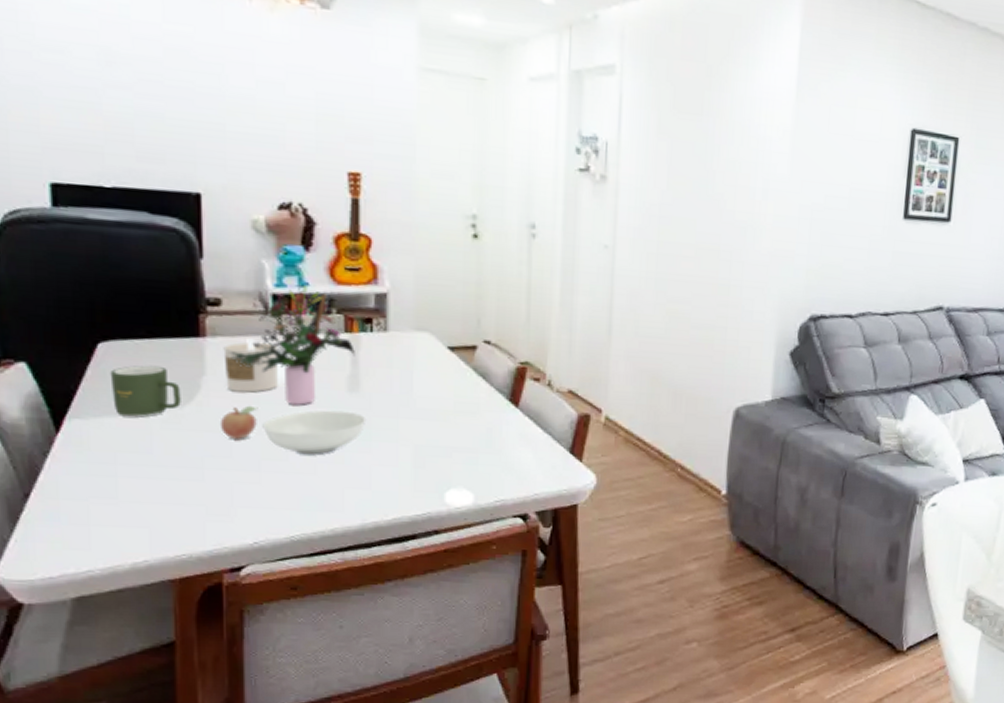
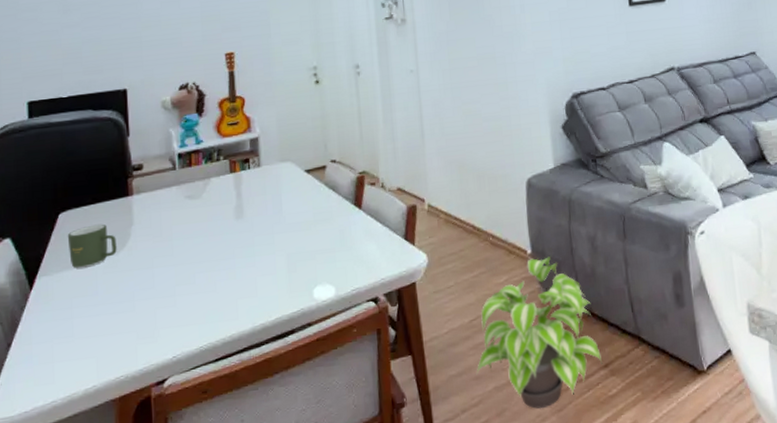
fruit: present [219,405,258,439] -> none [144,243,172,273]
candle: present [223,338,278,393] -> none [145,190,185,235]
bouquet: present [229,280,355,405] -> none [149,139,239,237]
bowl: present [262,410,367,455] -> none [175,235,251,277]
plant: none [639,500,789,663] -> present [477,256,602,409]

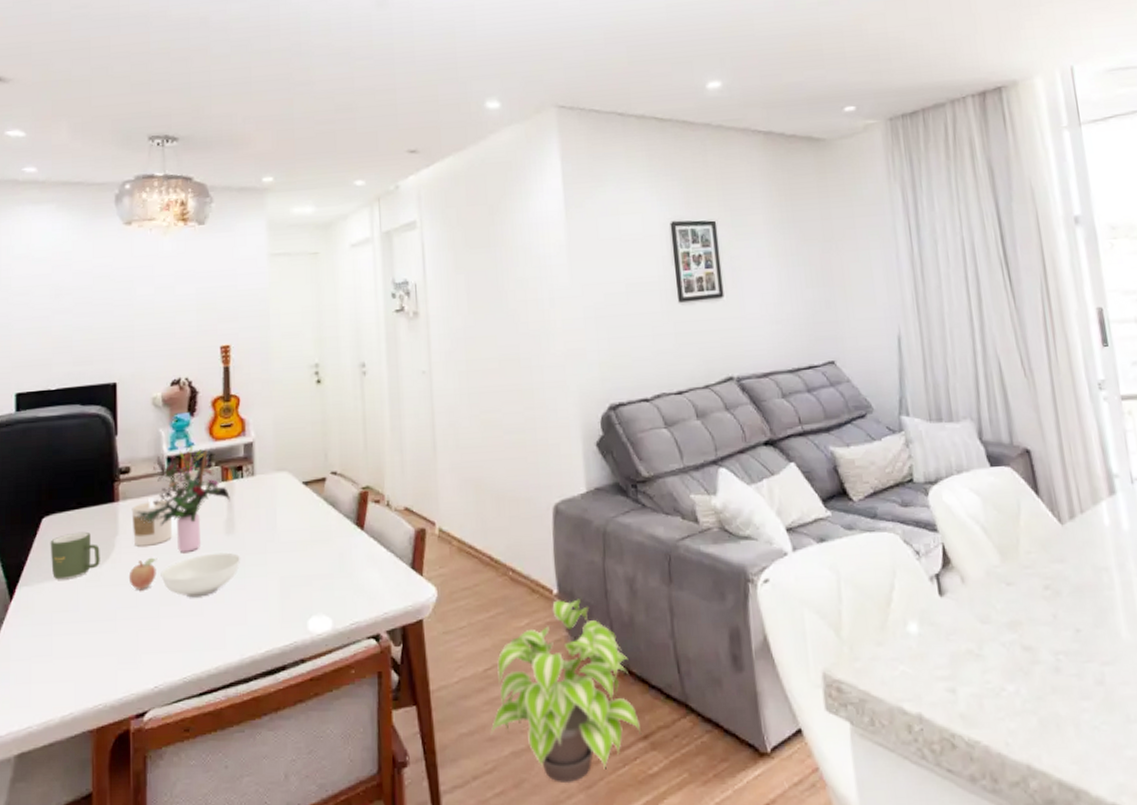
fruit: none [144,243,172,273] -> present [128,557,158,590]
candle: none [145,190,185,235] -> present [131,497,172,547]
bouquet: none [149,139,239,237] -> present [135,442,230,552]
bowl: none [175,235,251,277] -> present [160,552,241,598]

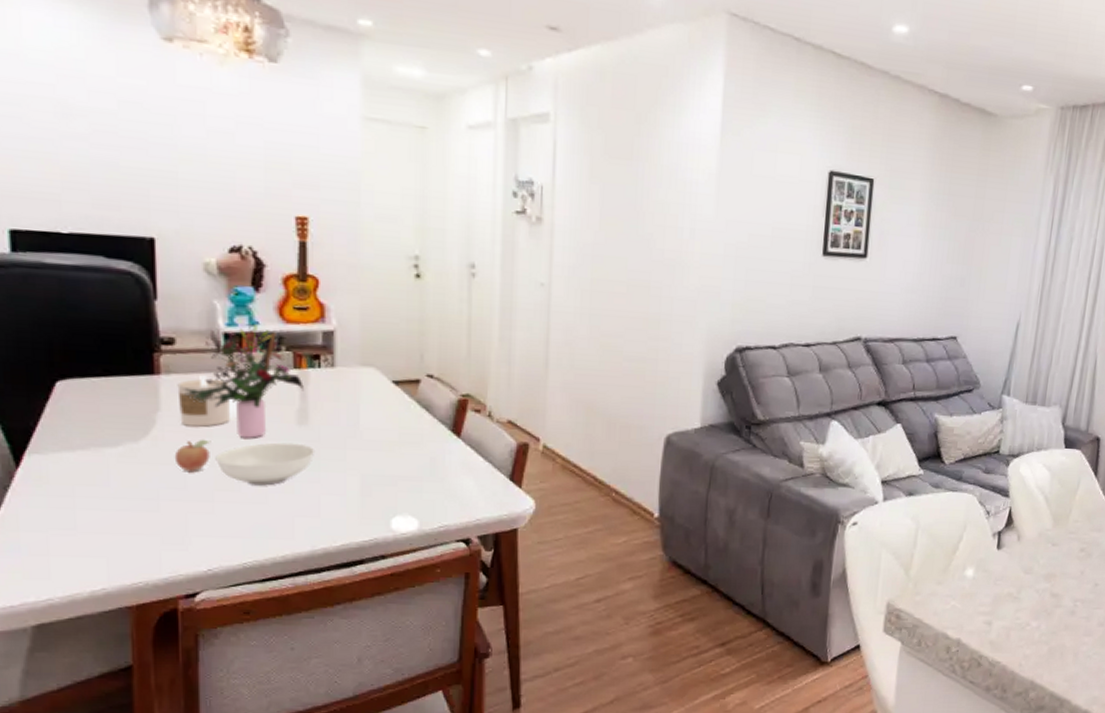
mug: present [50,531,100,580] -> none [68,402,137,452]
plant: present [491,599,641,782] -> none [577,523,720,677]

